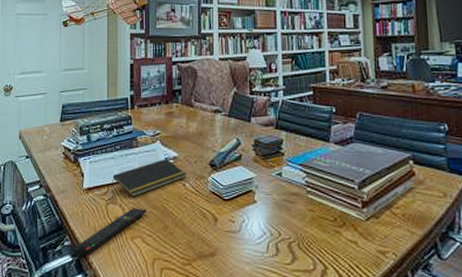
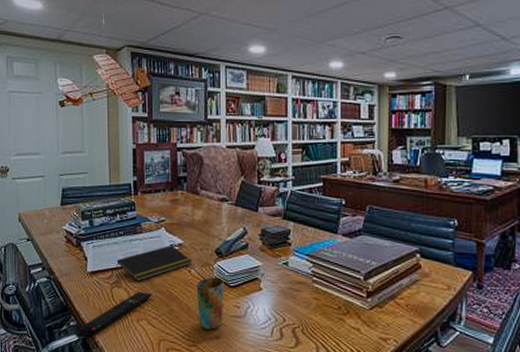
cup: none [191,190,219,247] -> present [196,277,224,330]

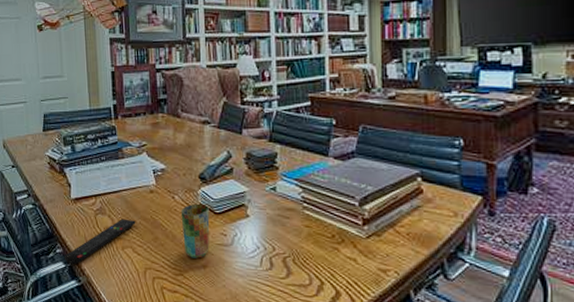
notepad: present [115,246,192,281] -> none [99,171,176,208]

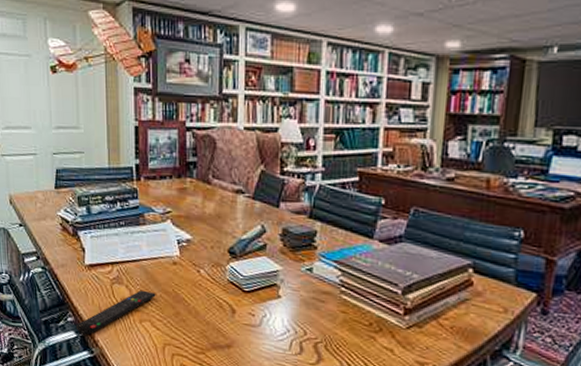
cup: present [180,203,210,259] -> none [206,279,237,338]

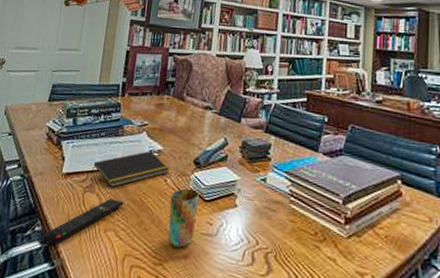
notepad: none [116,241,202,279] -> present [91,151,170,188]
cup: none [206,279,237,338] -> present [168,188,199,248]

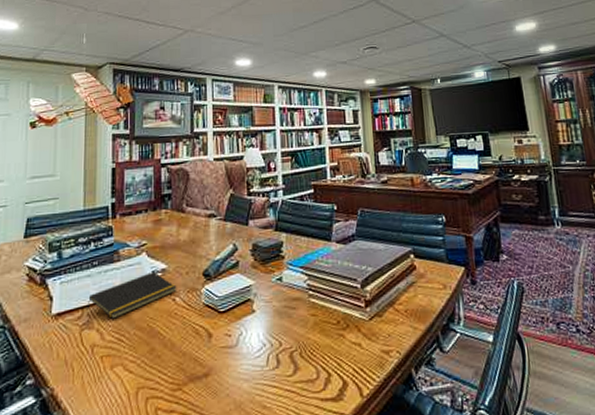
remote control: present [41,198,124,246] -> none [35,331,129,398]
cup: present [168,188,199,248] -> none [182,303,213,368]

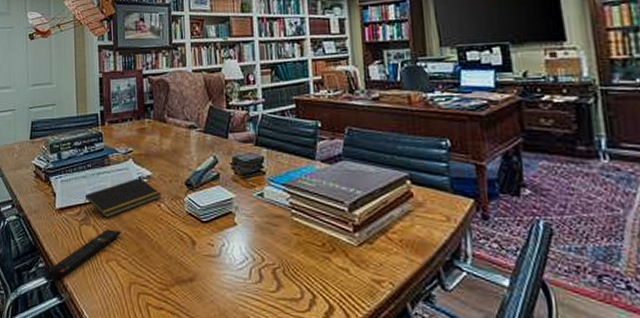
remote control: none [35,331,129,398] -> present [46,229,121,280]

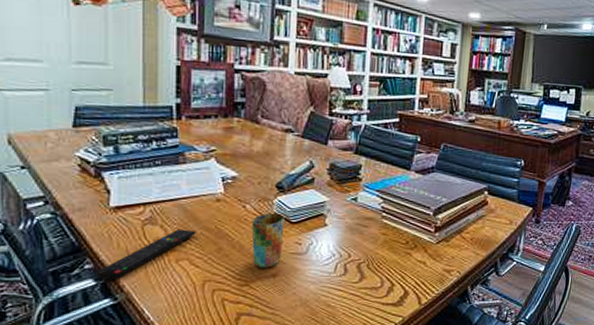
notepad: present [84,178,162,218] -> none [149,178,248,218]
cup: none [167,211,197,271] -> present [251,212,285,268]

